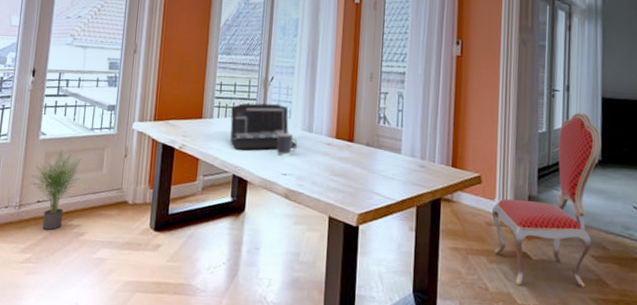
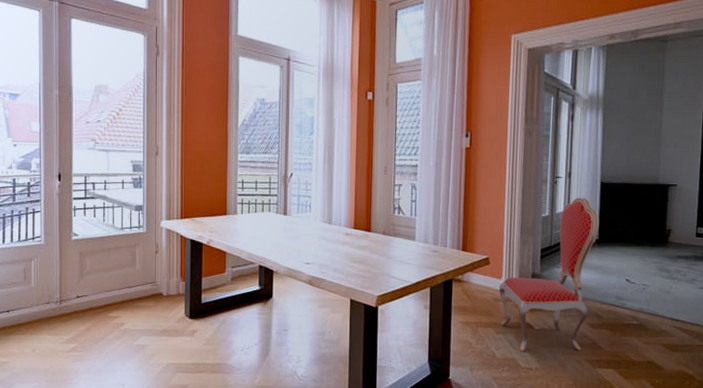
potted plant: present [30,150,83,230] -> none [67,249,117,322]
laptop: present [230,103,296,151] -> none [254,198,317,243]
mug: present [276,132,297,156] -> none [298,224,318,246]

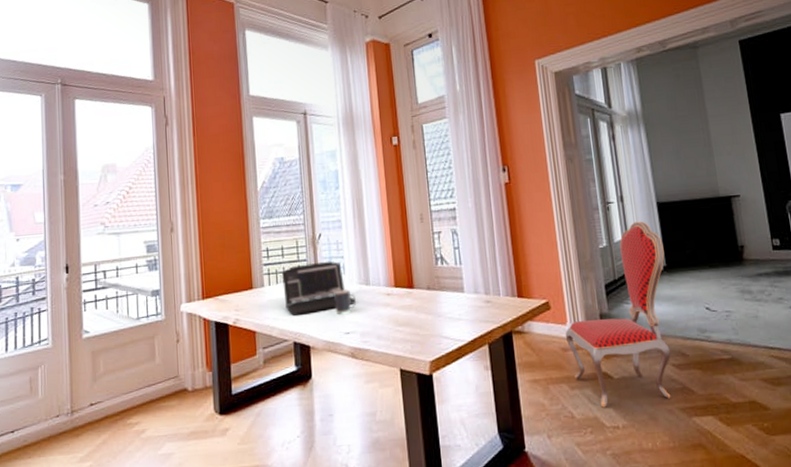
laptop: none [254,198,317,243] -> present [282,261,355,316]
mug: none [298,224,318,246] -> present [333,288,356,314]

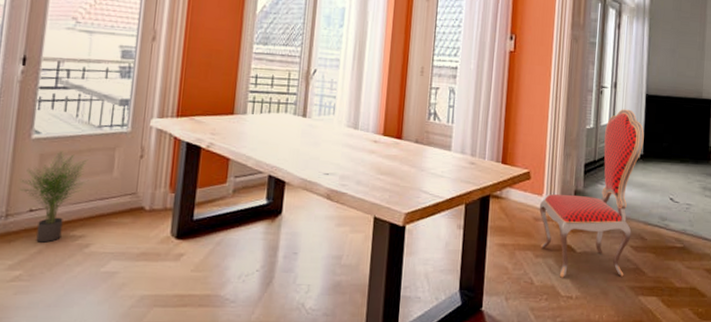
potted plant: none [78,346,135,433] -> present [19,151,88,243]
laptop: present [282,261,355,316] -> none [266,97,340,149]
mug: present [333,288,356,314] -> none [318,129,341,154]

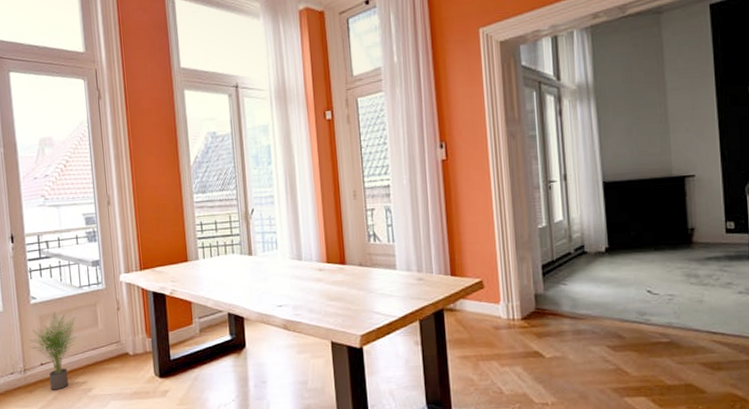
dining chair: present [539,109,644,278] -> none [497,201,607,385]

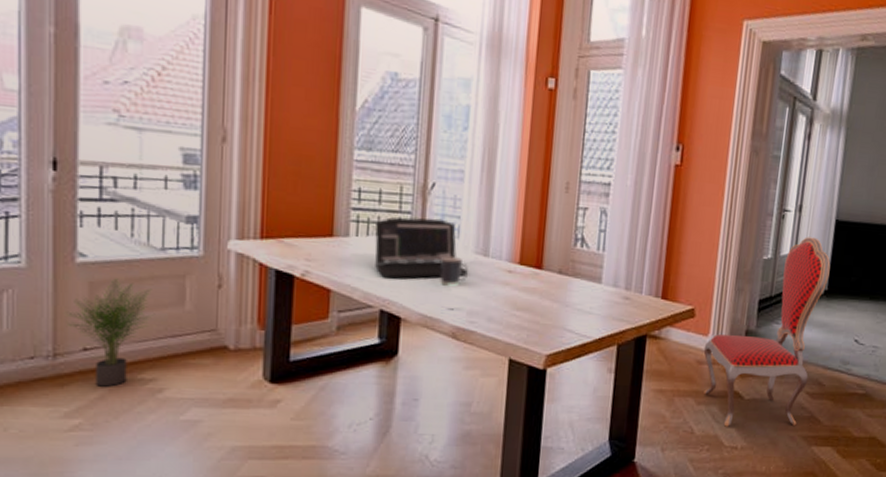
laptop: none [216,236,287,288] -> present [375,217,466,279]
mug: none [265,263,288,288] -> present [439,256,468,286]
dining chair: none [497,201,607,385] -> present [703,237,831,427]

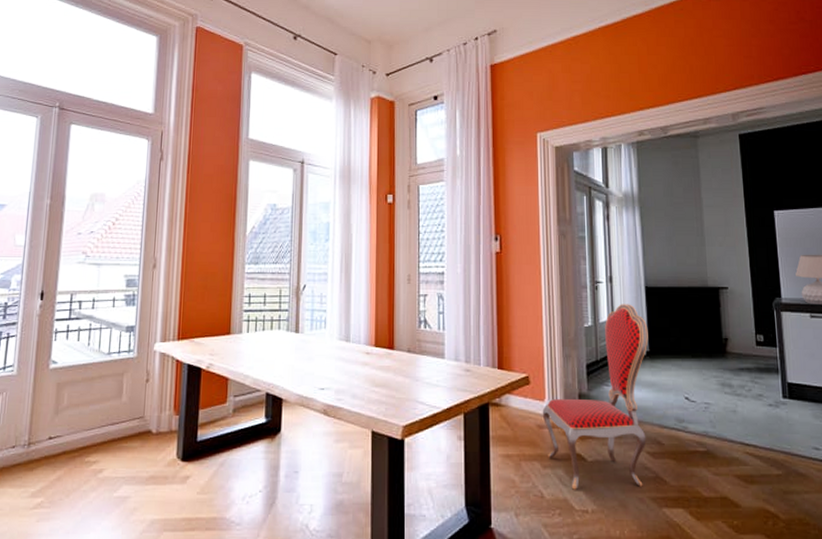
potted plant: present [66,278,153,387] -> none [40,379,100,469]
laptop: present [375,217,466,279] -> none [261,313,333,366]
mug: present [439,256,468,286] -> none [311,343,334,369]

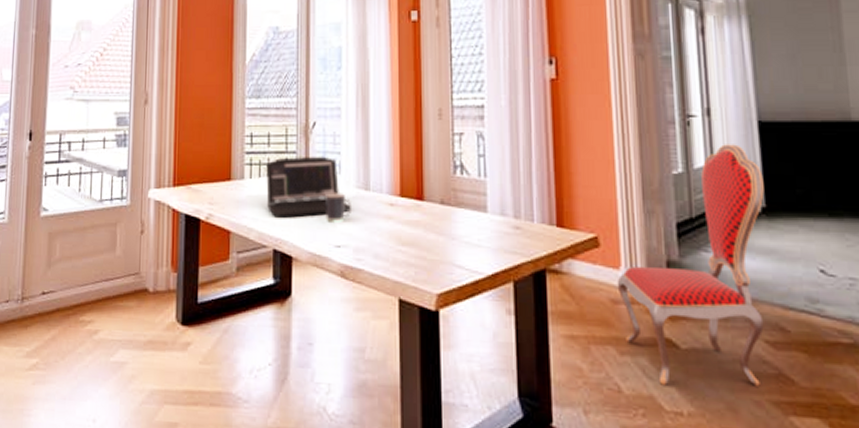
laptop: none [261,313,333,366] -> present [266,156,350,218]
mug: none [311,343,334,369] -> present [324,191,351,222]

